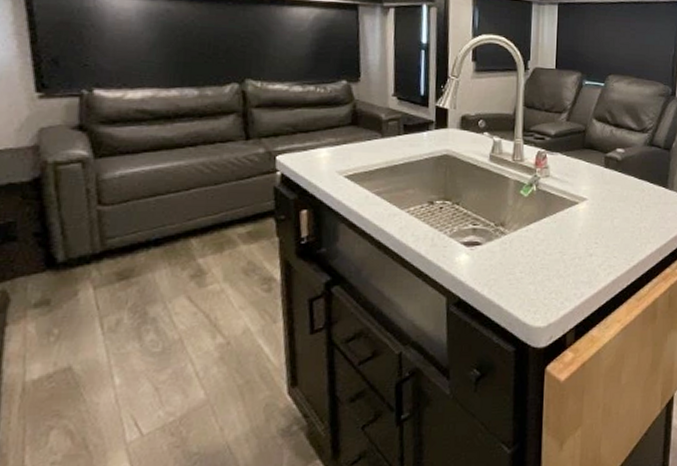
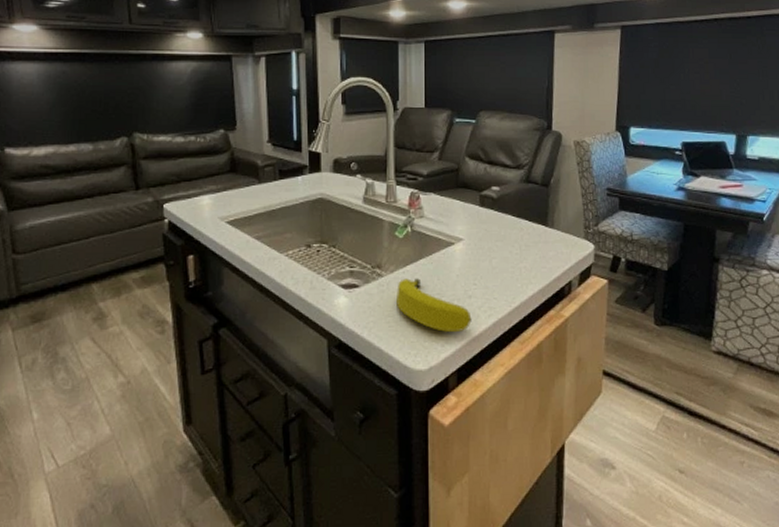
fruit: none [517,236,592,291] -> present [395,278,472,333]

